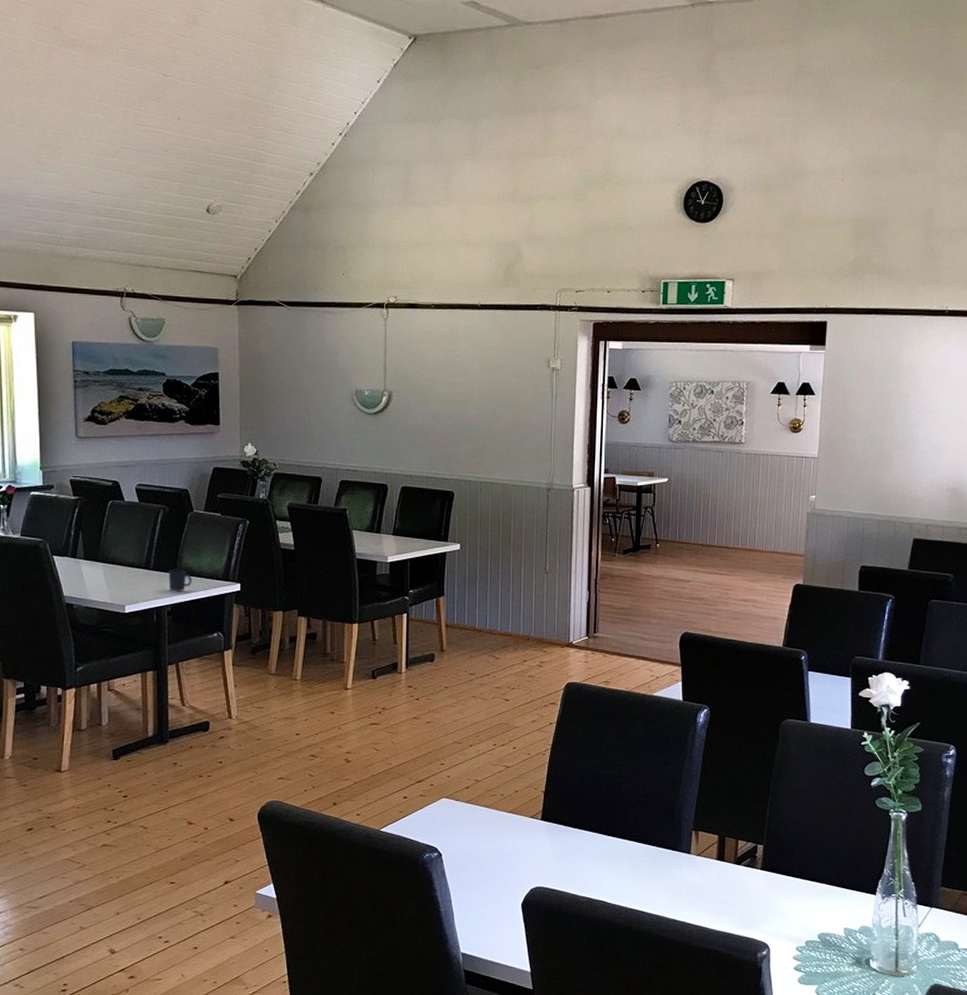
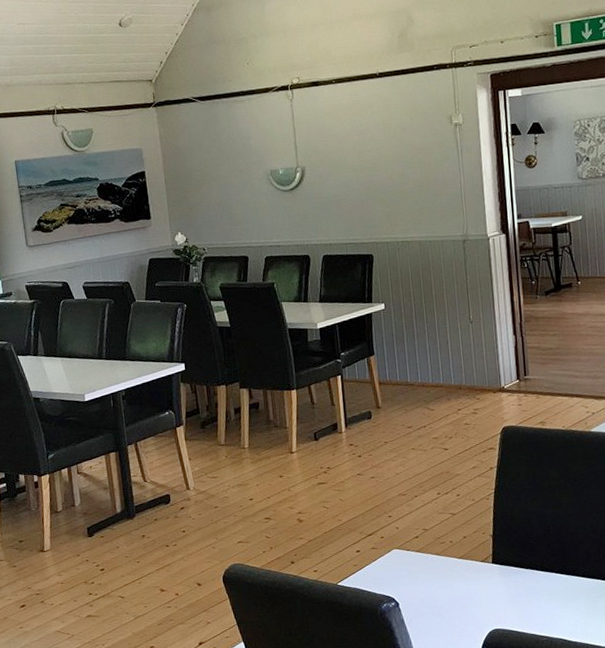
mug: present [168,569,192,591] -> none [119,355,141,377]

